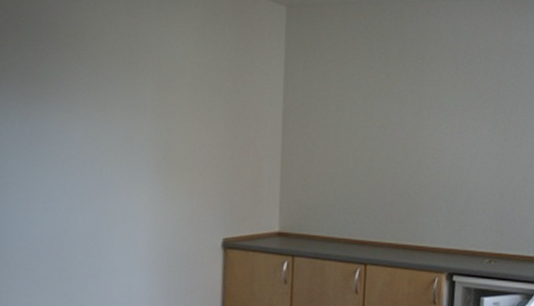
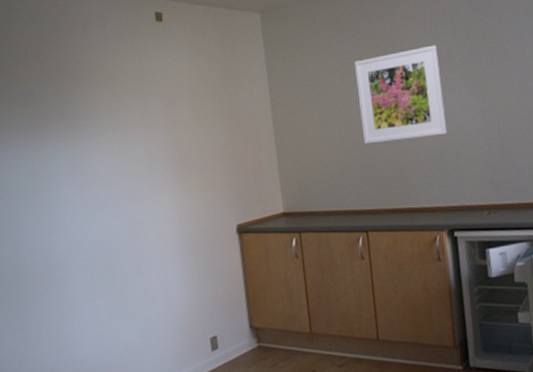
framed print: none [377,80,467,175] -> present [355,45,448,145]

